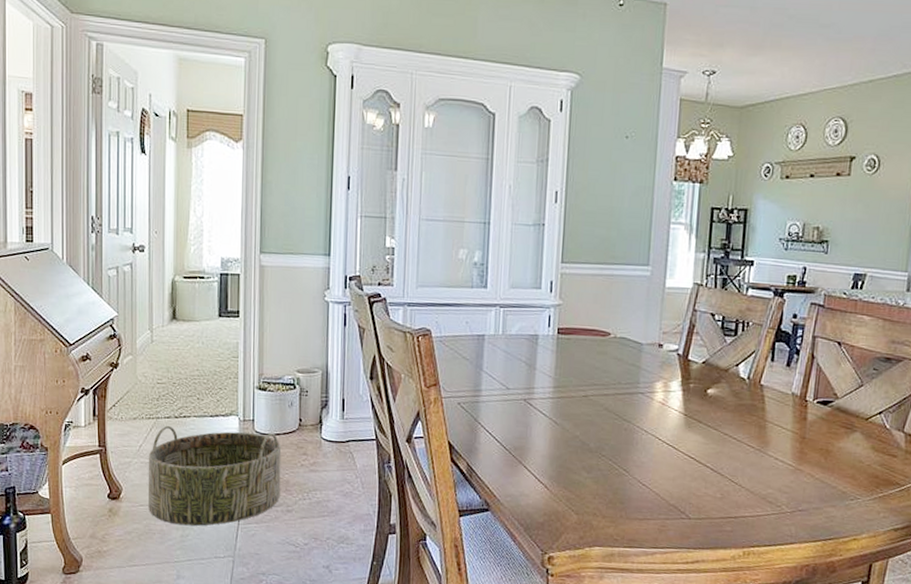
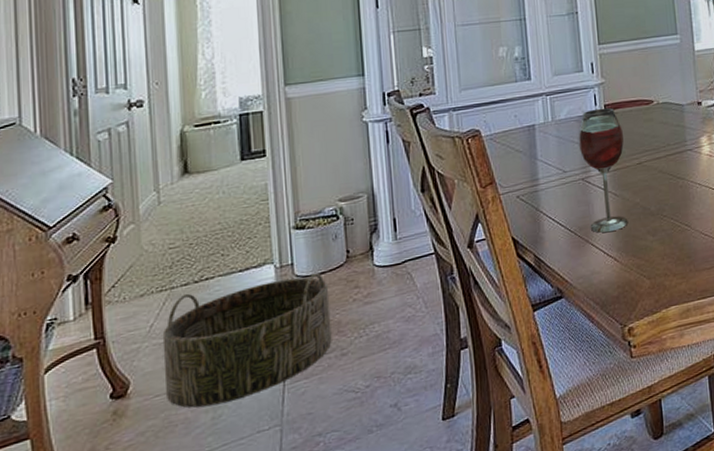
wineglass: none [525,330,573,459] -> present [578,107,628,233]

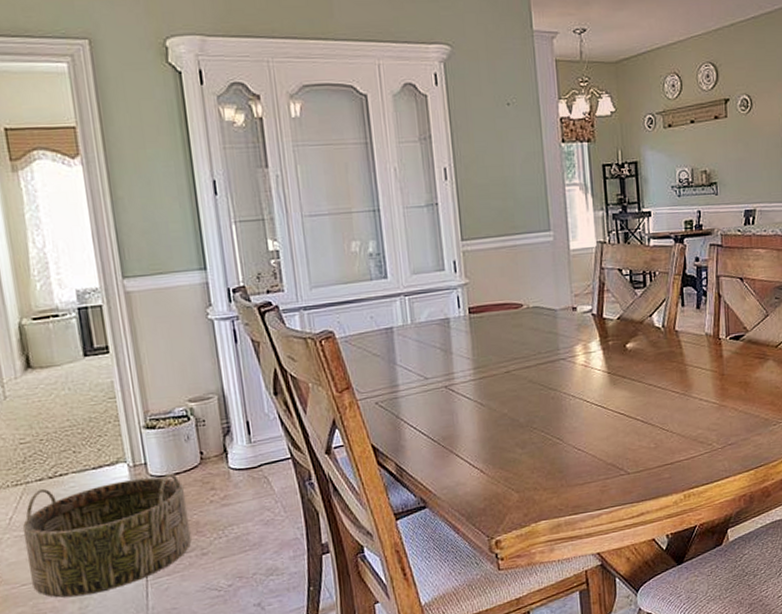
wineglass: present [578,107,628,233] -> none [440,311,495,444]

